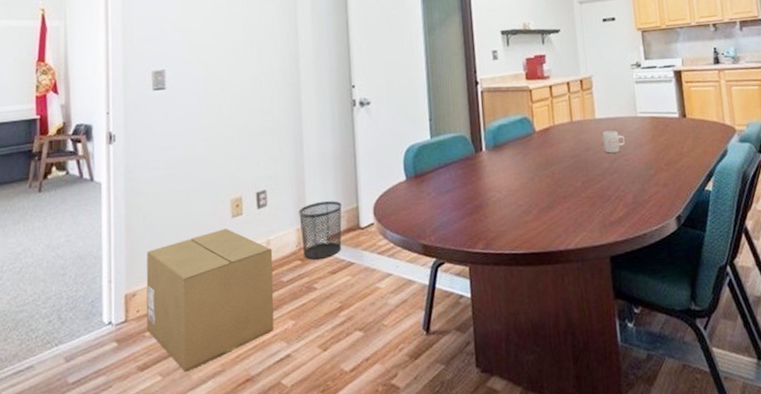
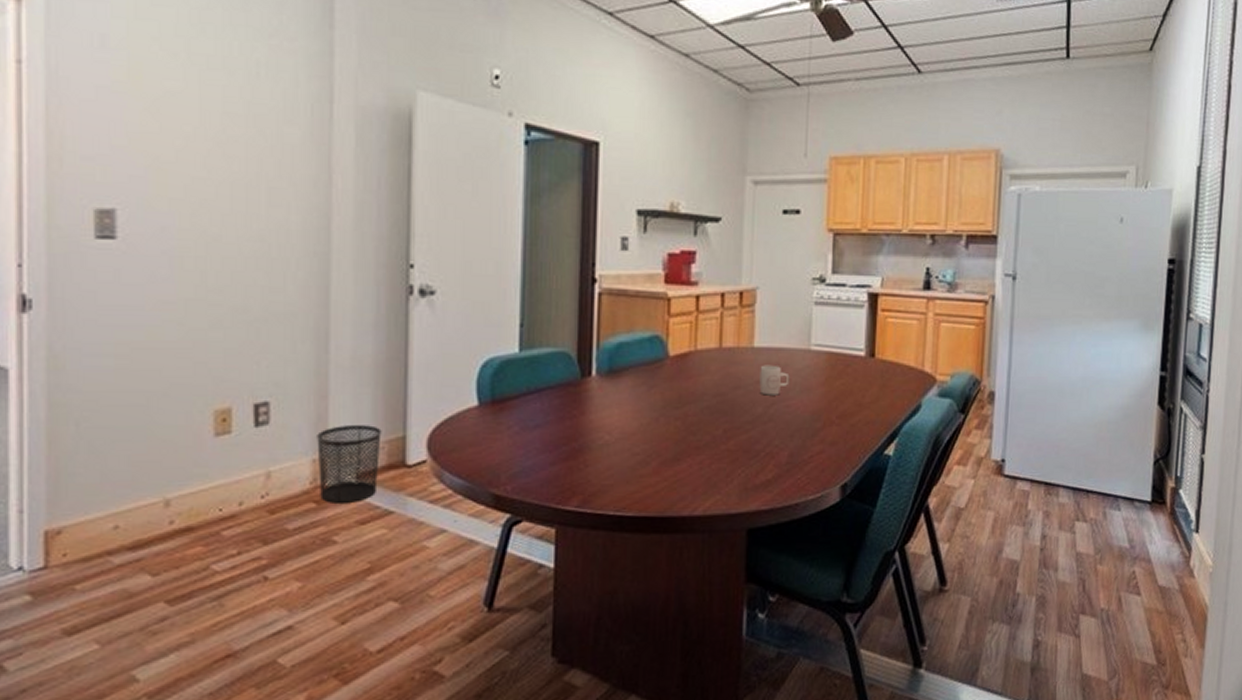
box: present [146,228,274,372] -> none [77,450,274,641]

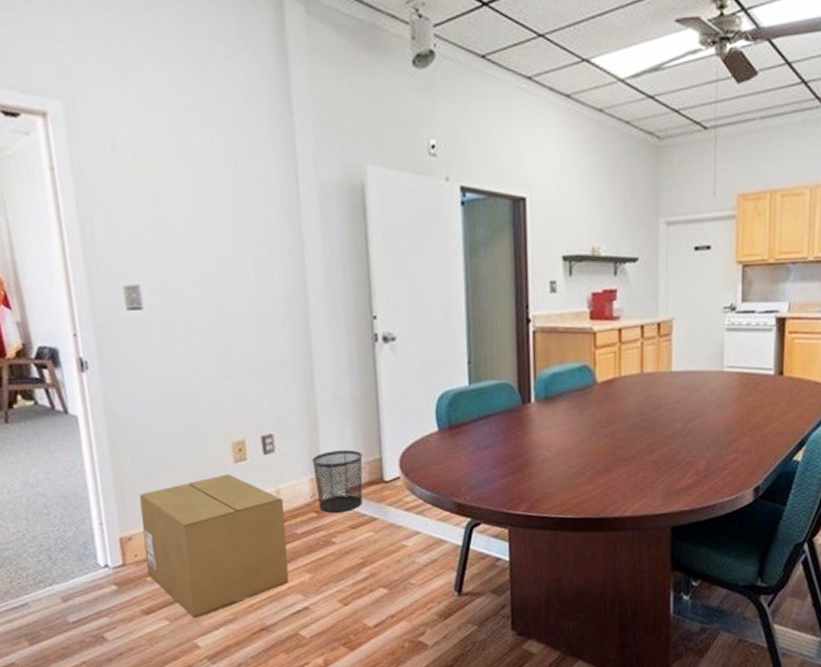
box: none [77,450,274,641] -> present [139,474,289,618]
mug: present [759,365,790,396] -> none [678,386,705,413]

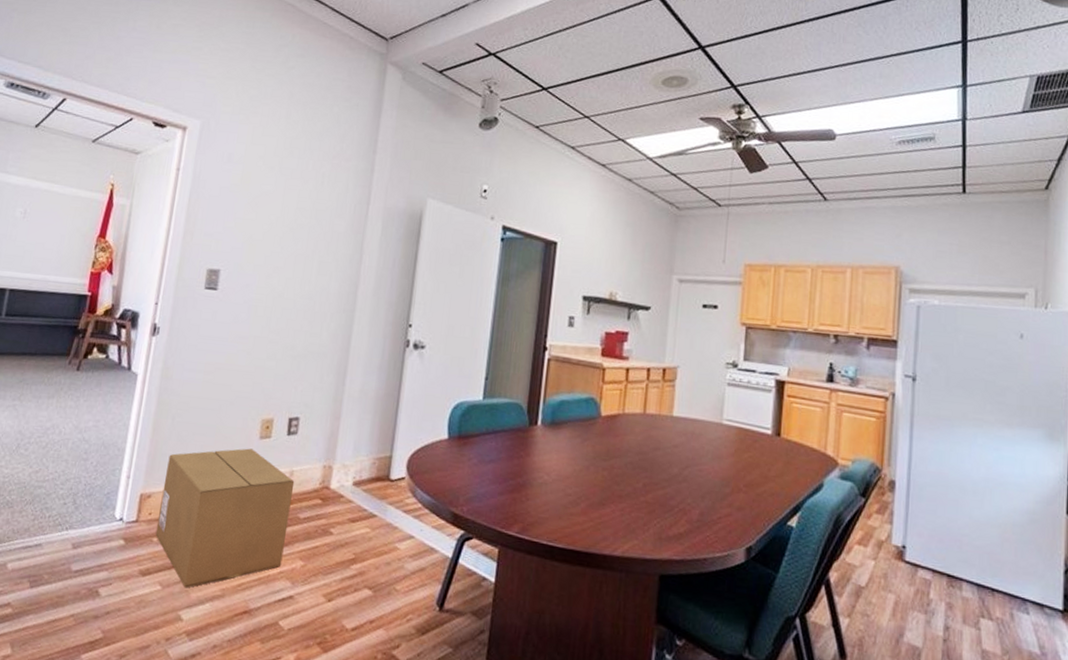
waste bin: present [312,450,363,513] -> none [325,442,375,504]

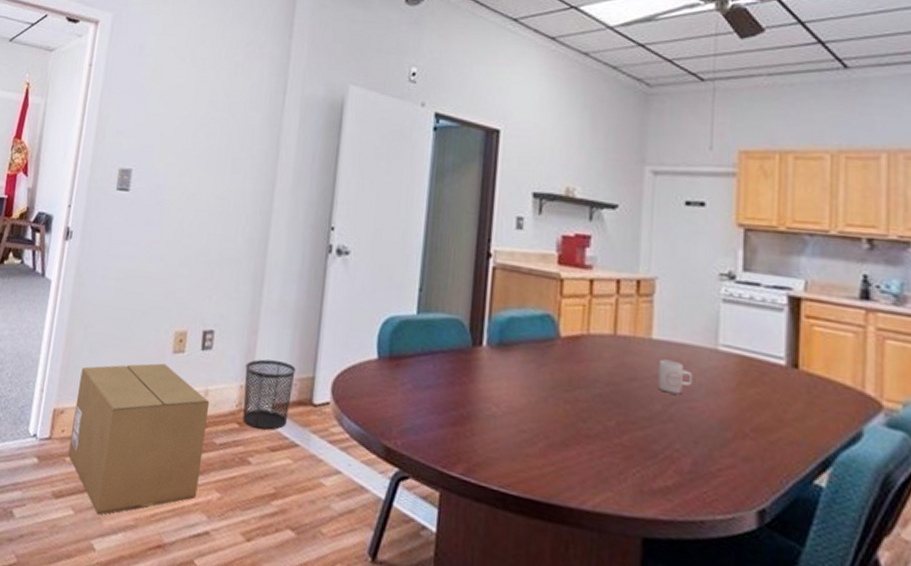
waste bin: none [325,442,375,504] -> present [243,359,296,430]
mug: none [676,432,703,460] -> present [658,359,693,395]

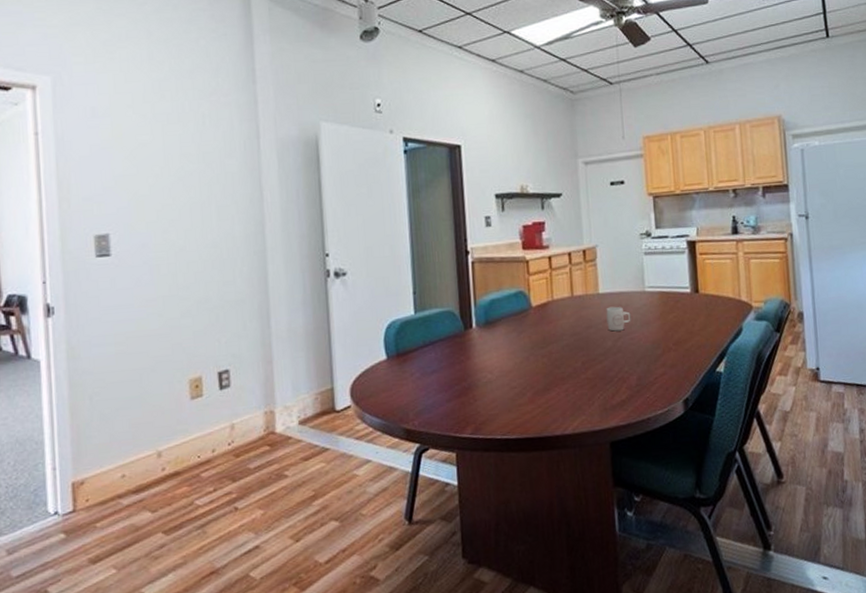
box: present [68,363,210,515] -> none [95,411,241,565]
waste bin: present [243,359,296,430] -> none [266,381,315,446]

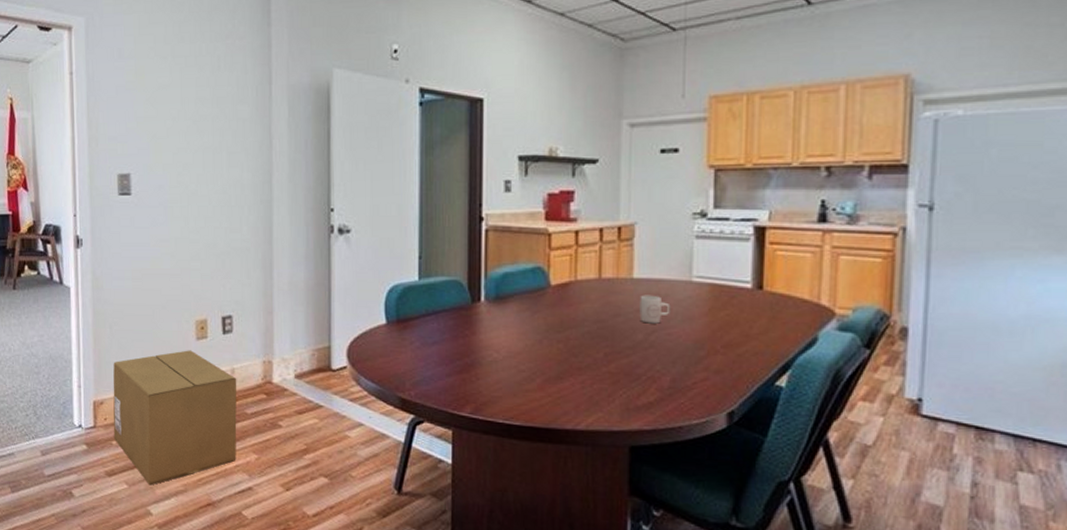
box: none [95,411,241,565] -> present [113,350,237,486]

